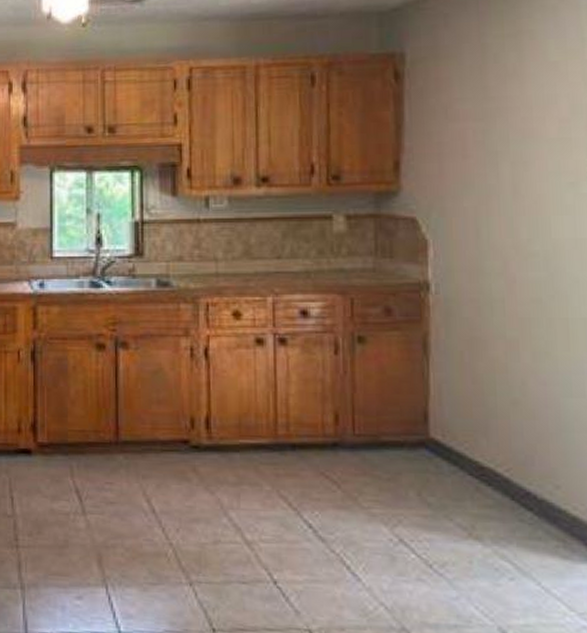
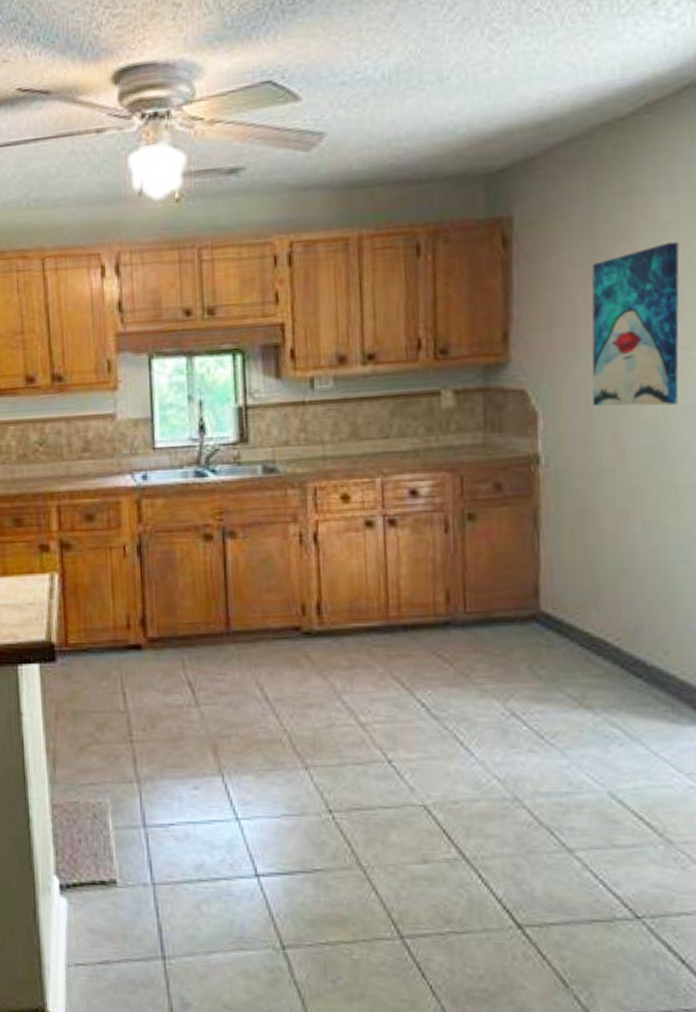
wall art: none [481,82,568,240] -> present [591,241,680,407]

